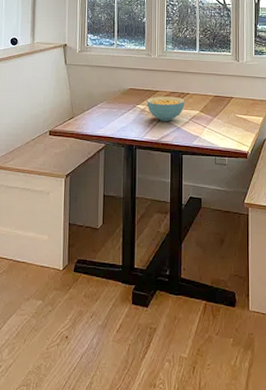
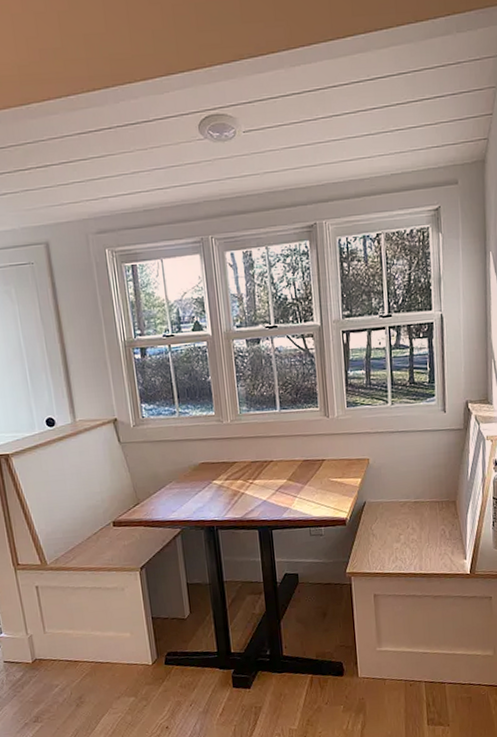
cereal bowl: present [147,96,185,121] -> none [223,466,270,496]

